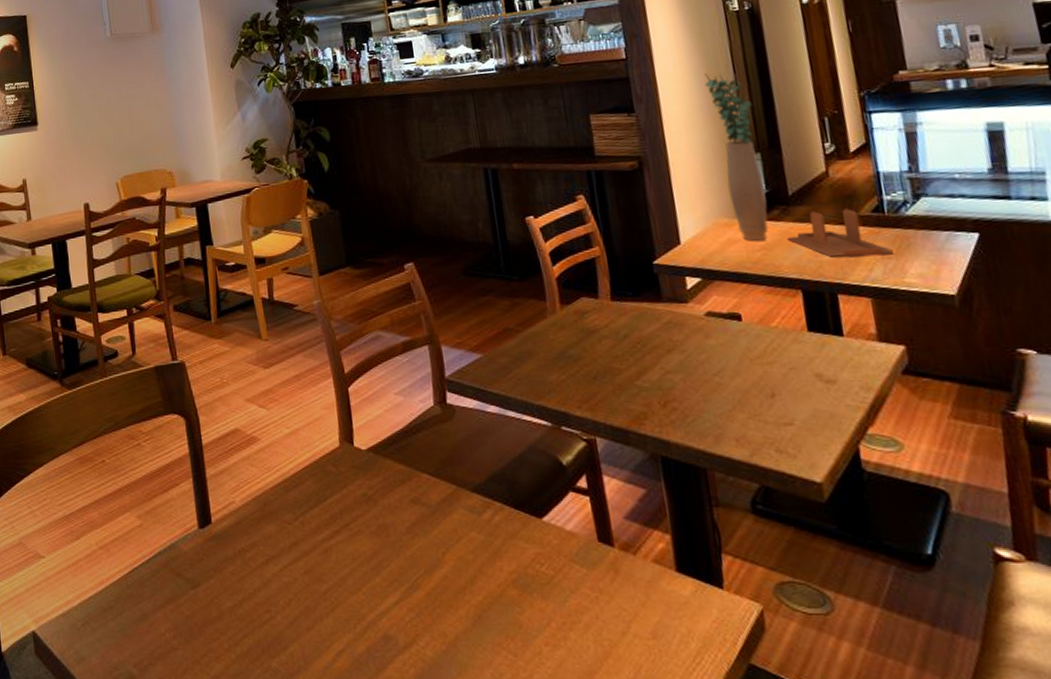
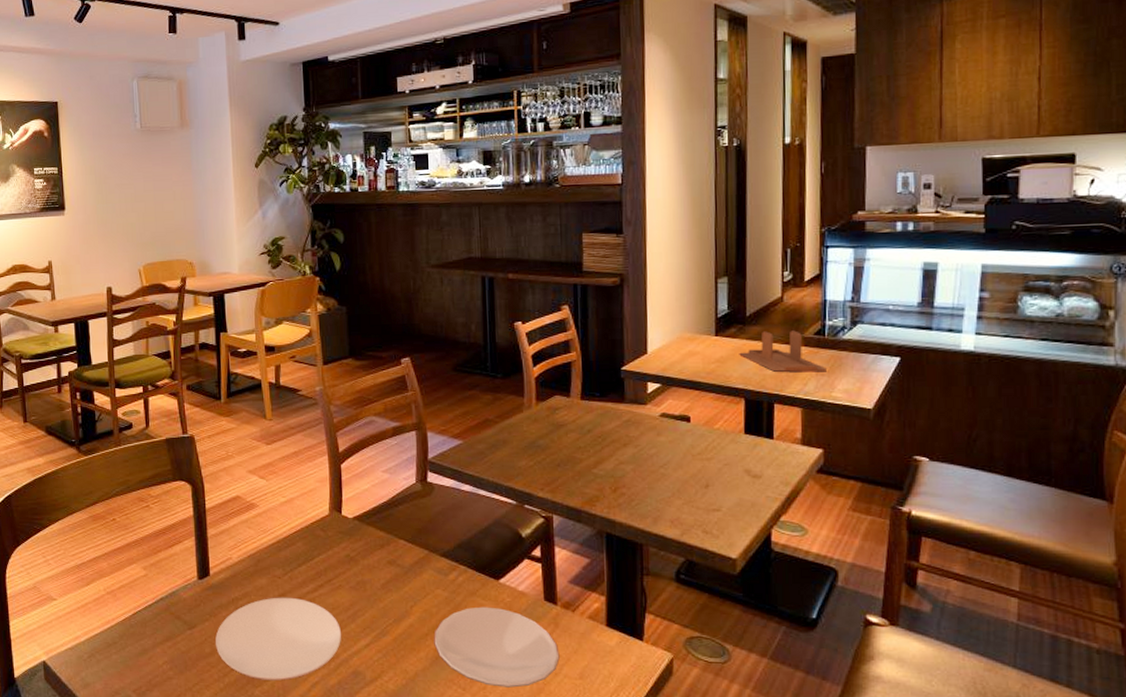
plate: none [222,546,366,649] -> present [215,597,341,681]
saucer: none [472,551,626,652] -> present [433,606,560,688]
vase: present [704,73,769,243] -> none [688,202,728,356]

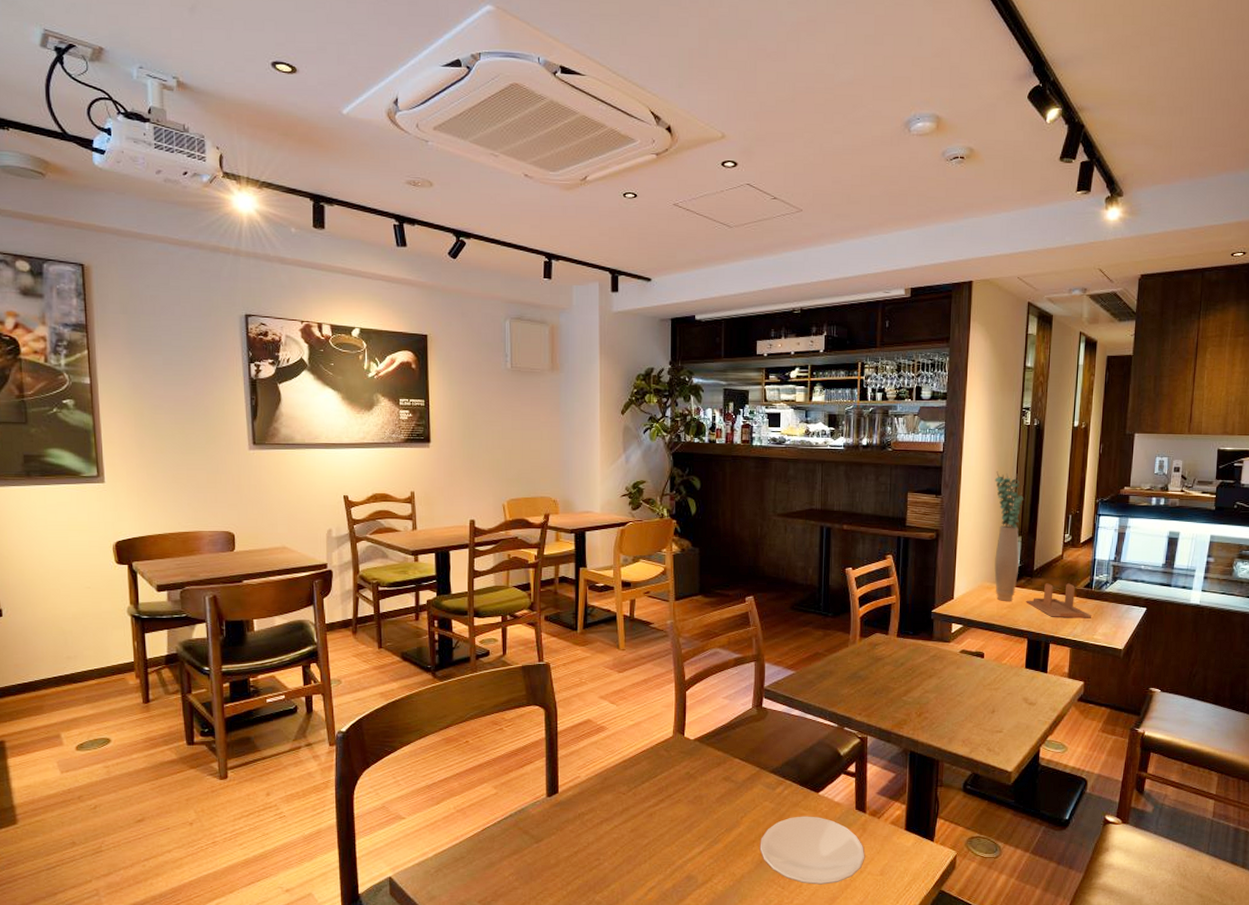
plate: present [215,597,341,681] -> none [561,811,678,887]
vase: none [688,202,728,356] -> present [994,471,1025,602]

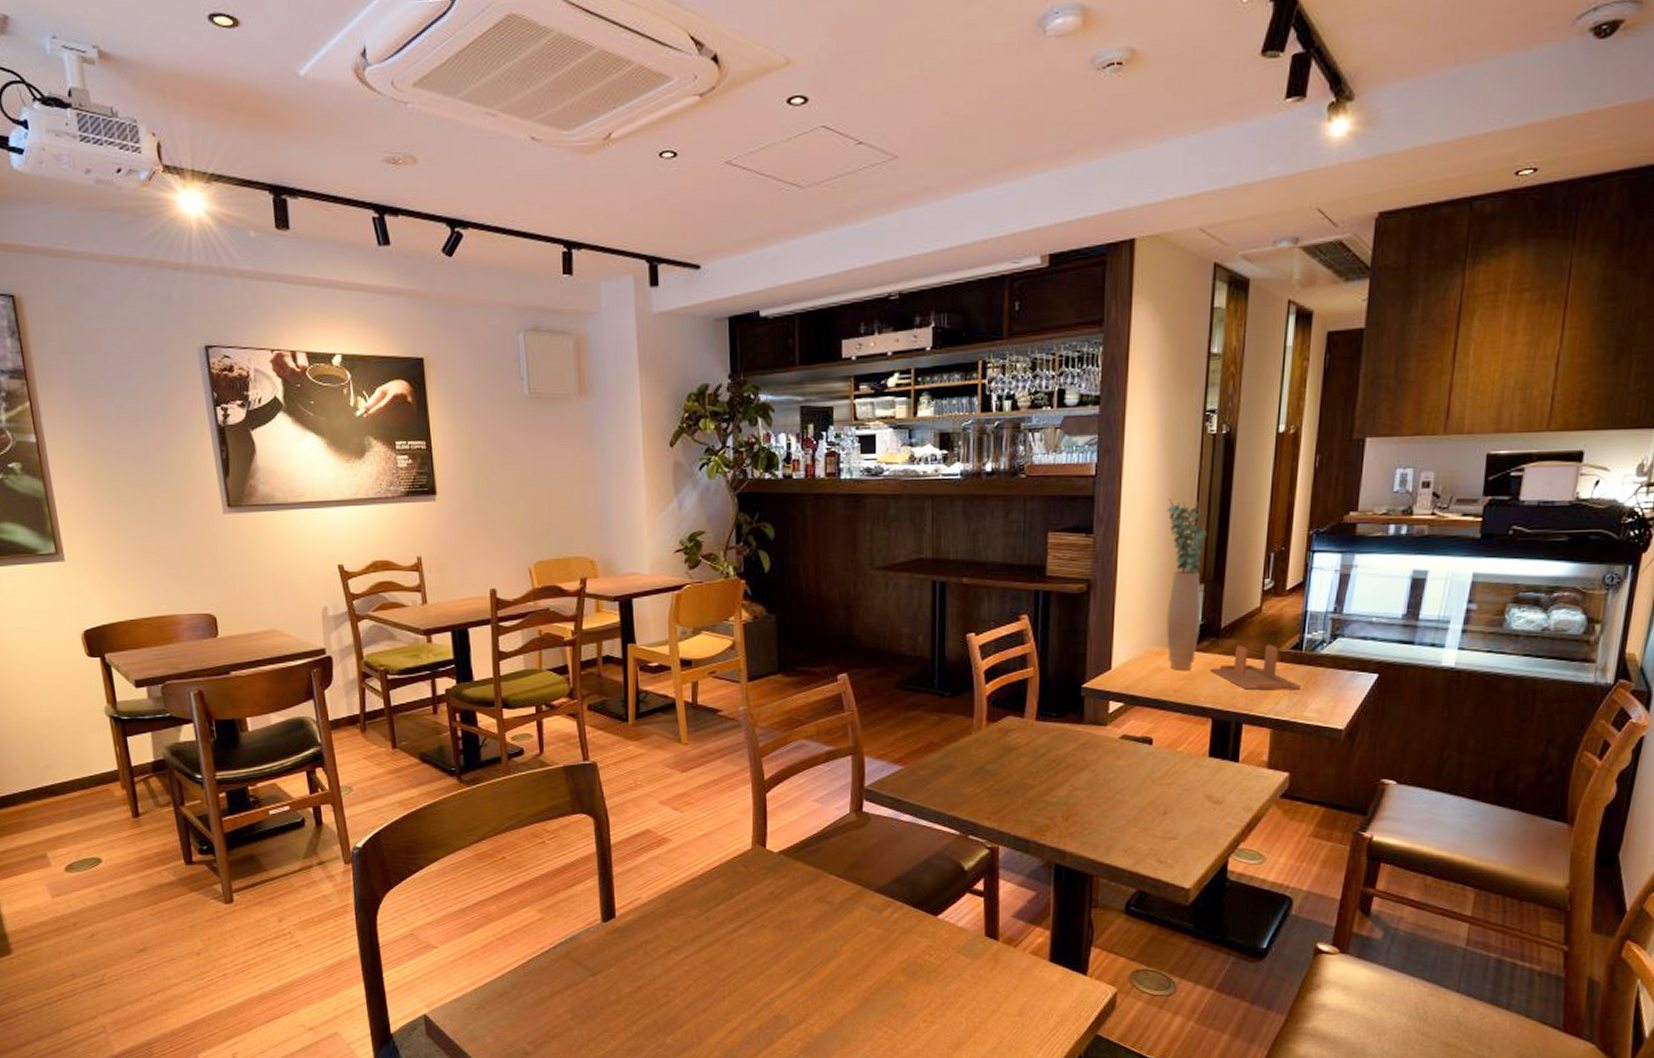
saucer: present [759,816,865,885] -> none [864,944,999,1027]

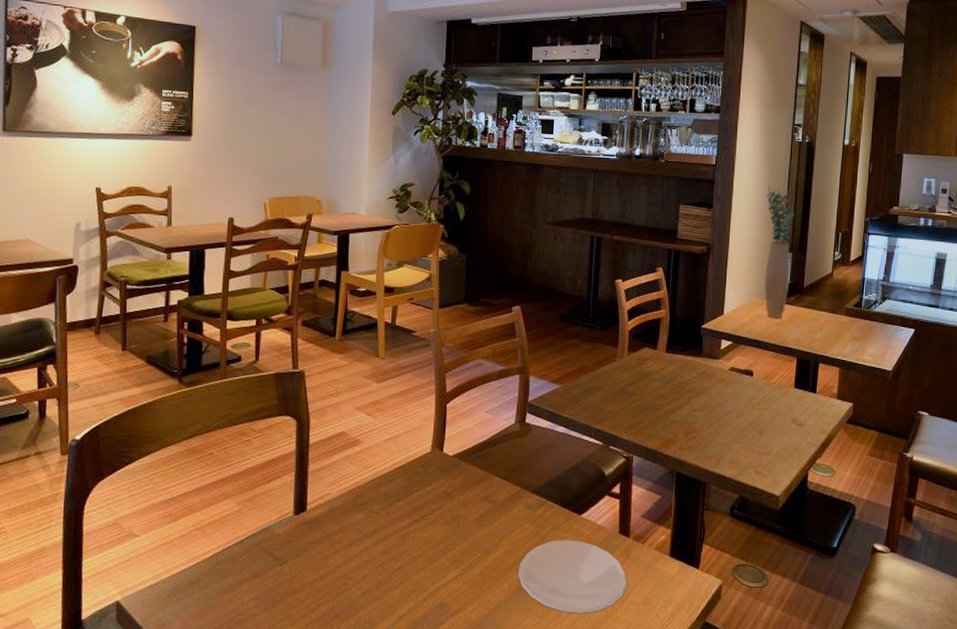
saucer: none [864,944,999,1027] -> present [517,539,628,614]
napkin holder: present [1210,644,1301,690] -> none [796,301,860,337]

